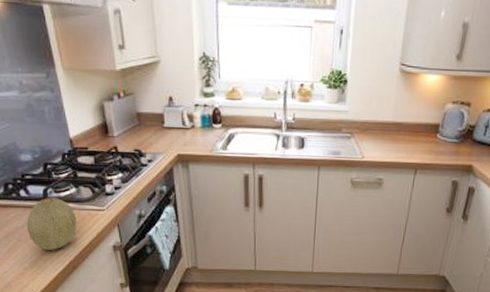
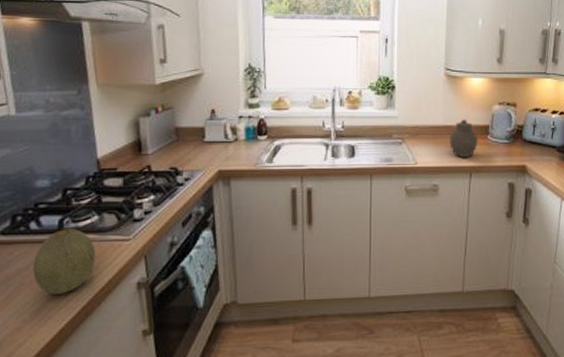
jar: none [397,117,427,154] -> present [449,119,478,157]

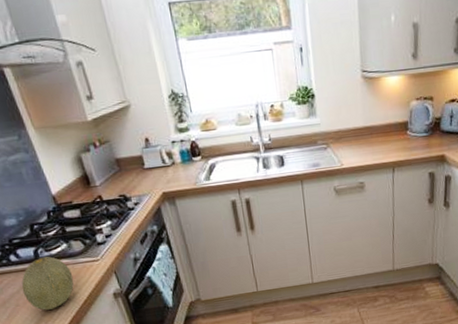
jar: present [449,119,478,157] -> none [371,118,399,155]

